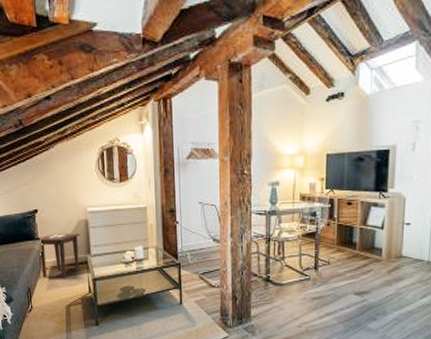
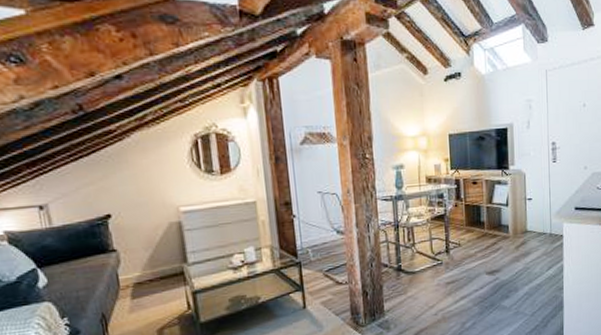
side table: present [38,233,81,278] -> none [113,238,174,298]

